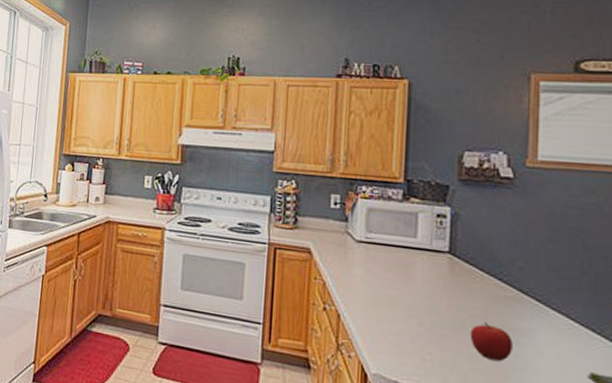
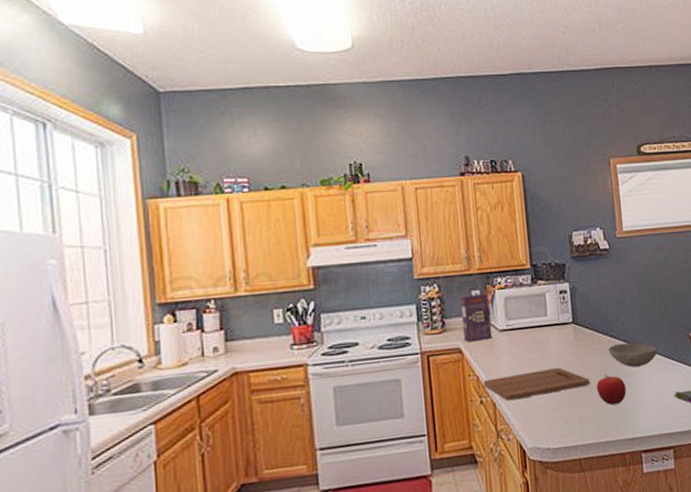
cereal box: none [316,197,349,247] -> present [461,293,493,343]
cutting board: none [329,287,461,328] -> present [483,367,589,401]
bowl: none [493,290,570,327] -> present [608,342,658,368]

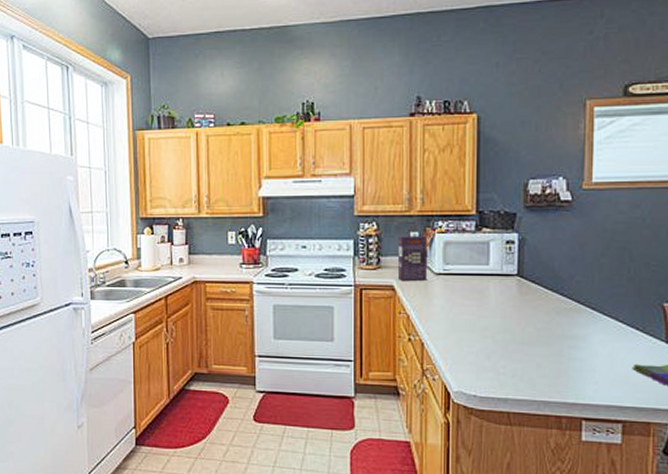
cutting board: present [483,367,589,401] -> none [413,318,529,343]
fruit: present [596,374,627,405] -> none [536,333,572,365]
bowl: present [608,342,658,368] -> none [556,304,618,331]

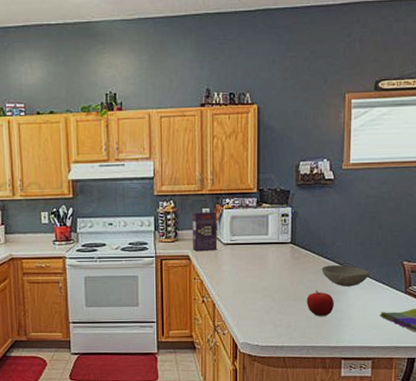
fruit: none [536,333,572,365] -> present [306,290,334,316]
bowl: none [556,304,618,331] -> present [321,265,370,287]

